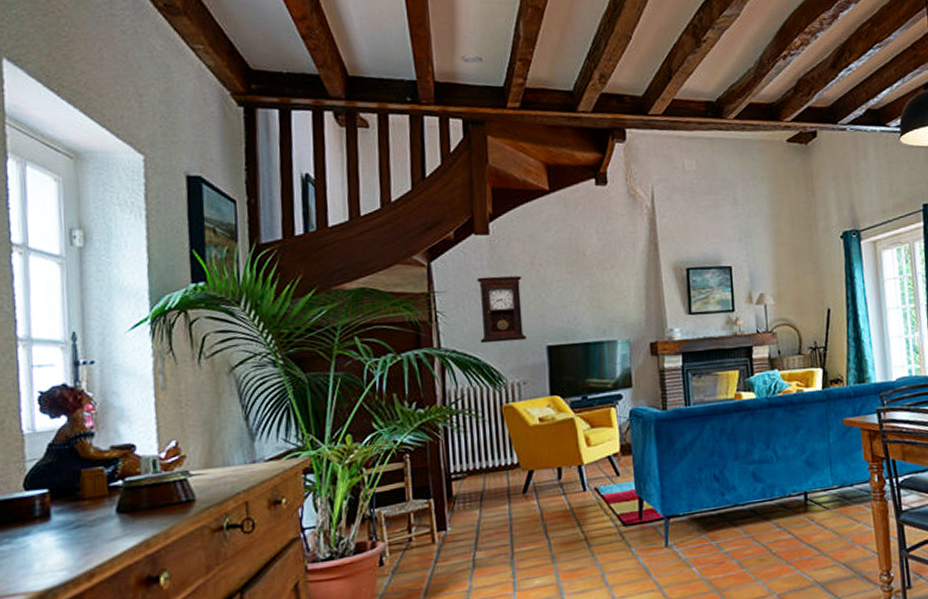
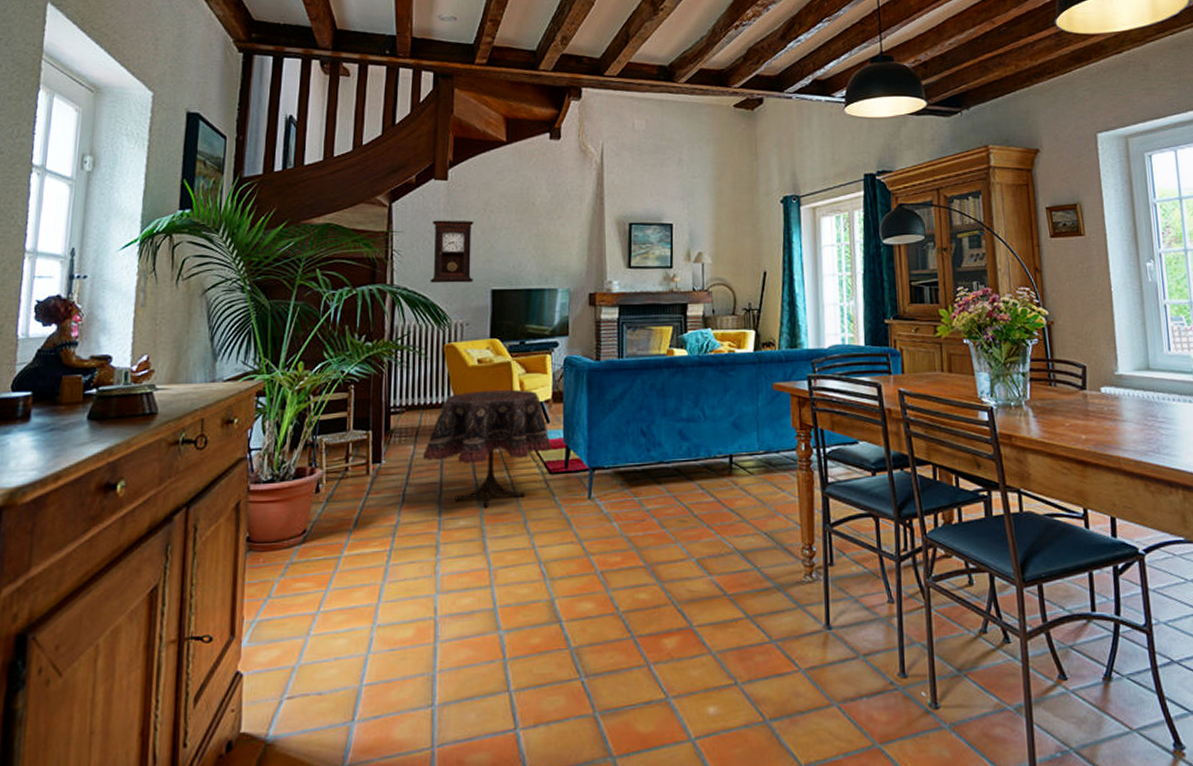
side table: none [490,445,624,566] -> present [423,389,551,509]

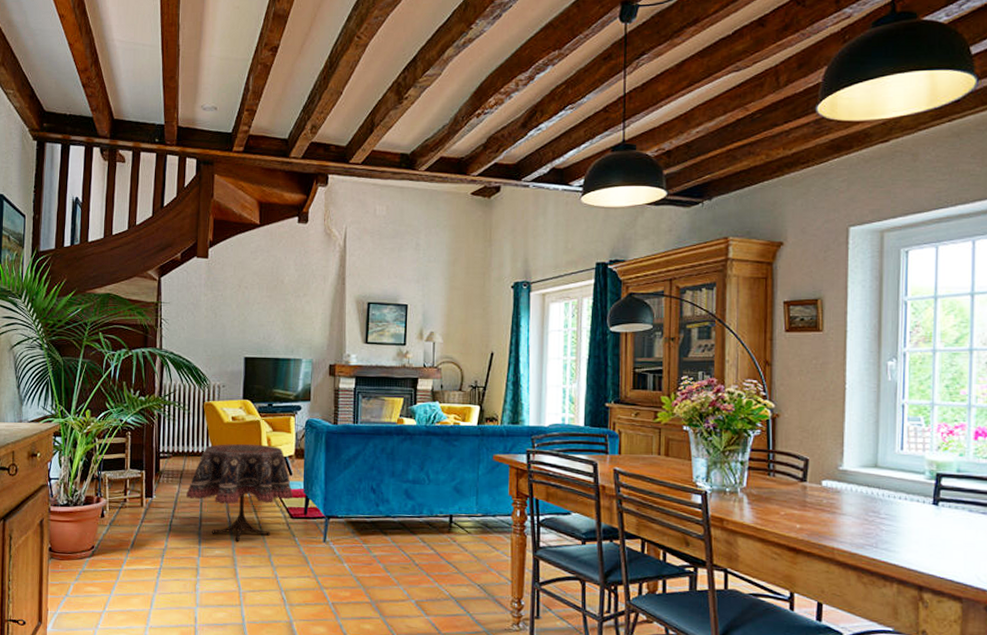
pendulum clock: present [430,220,474,284] -> none [192,294,230,350]

